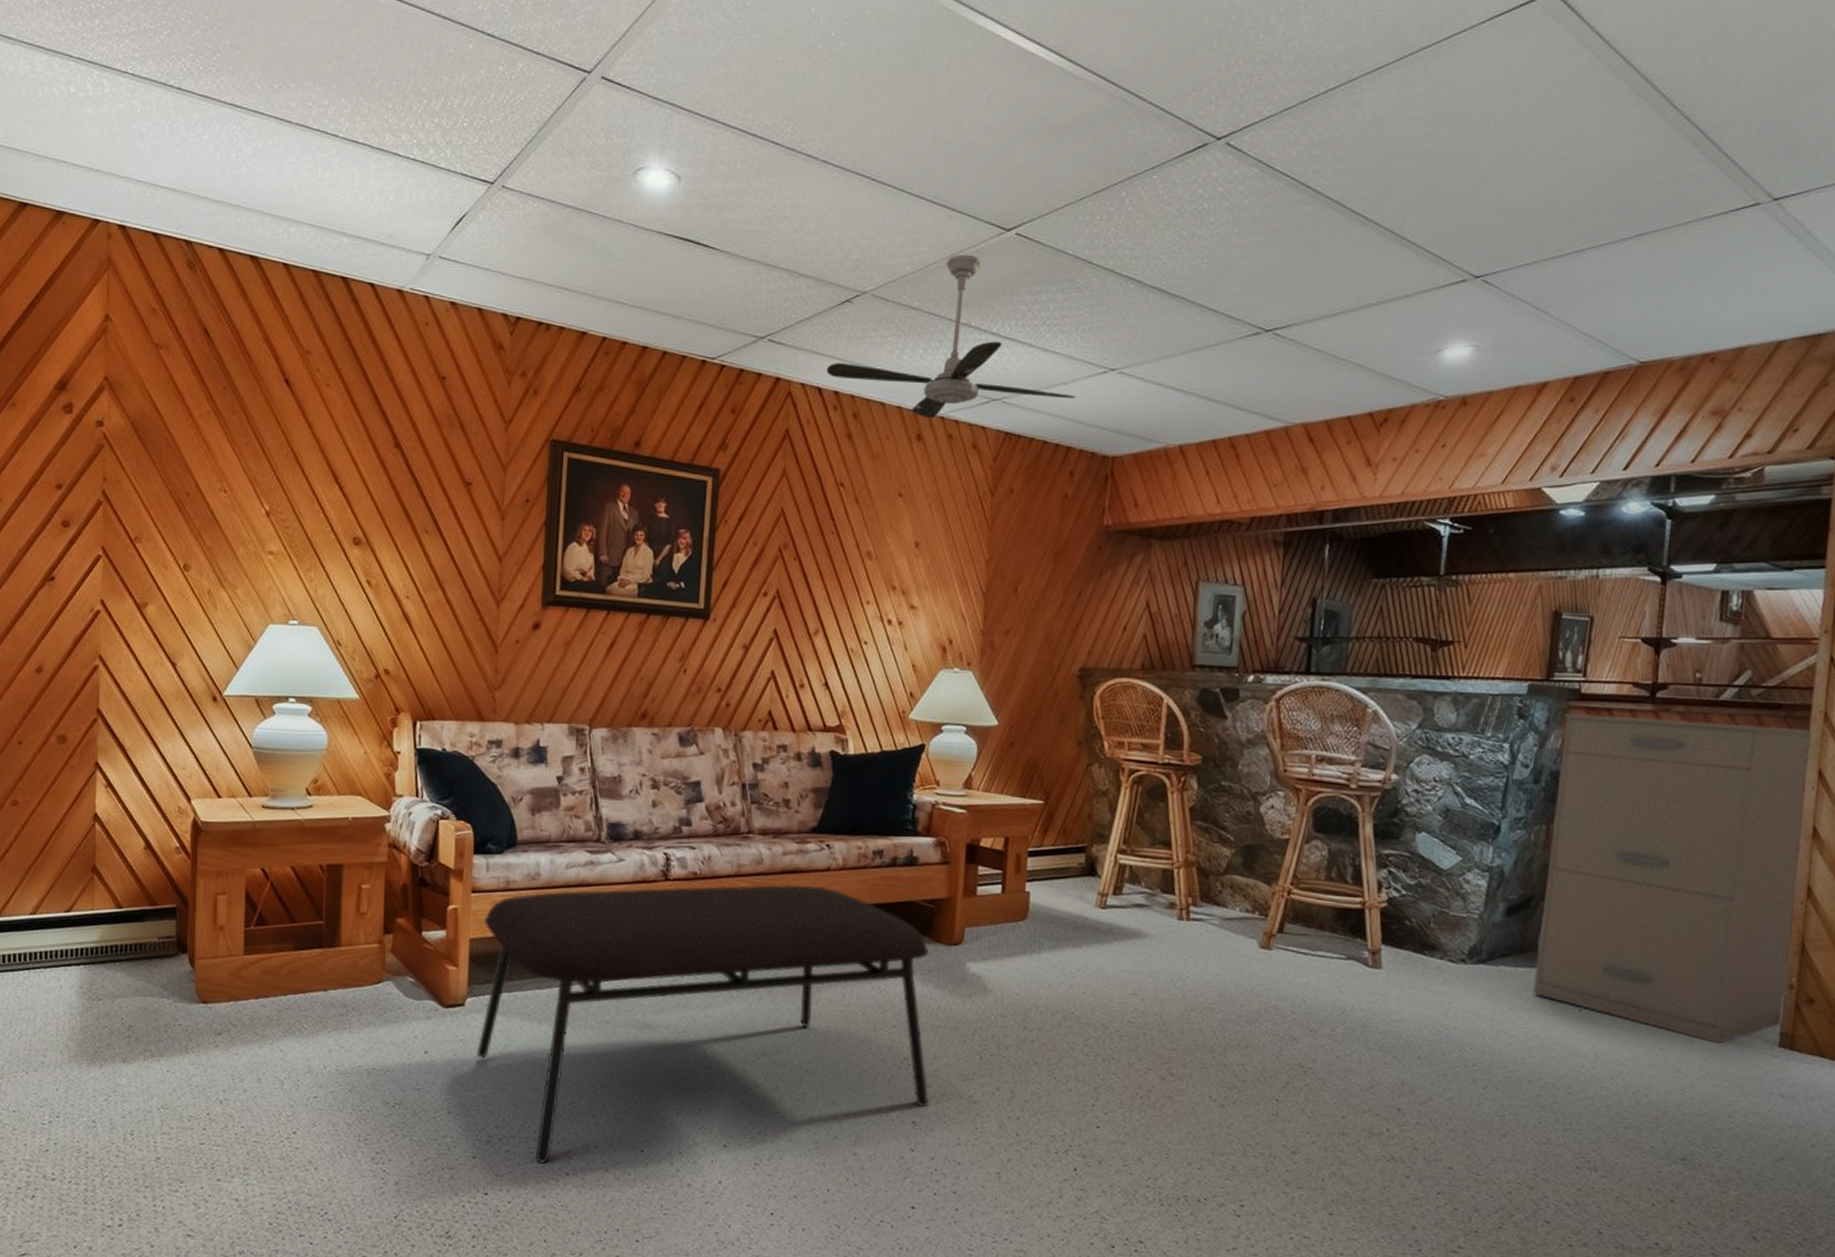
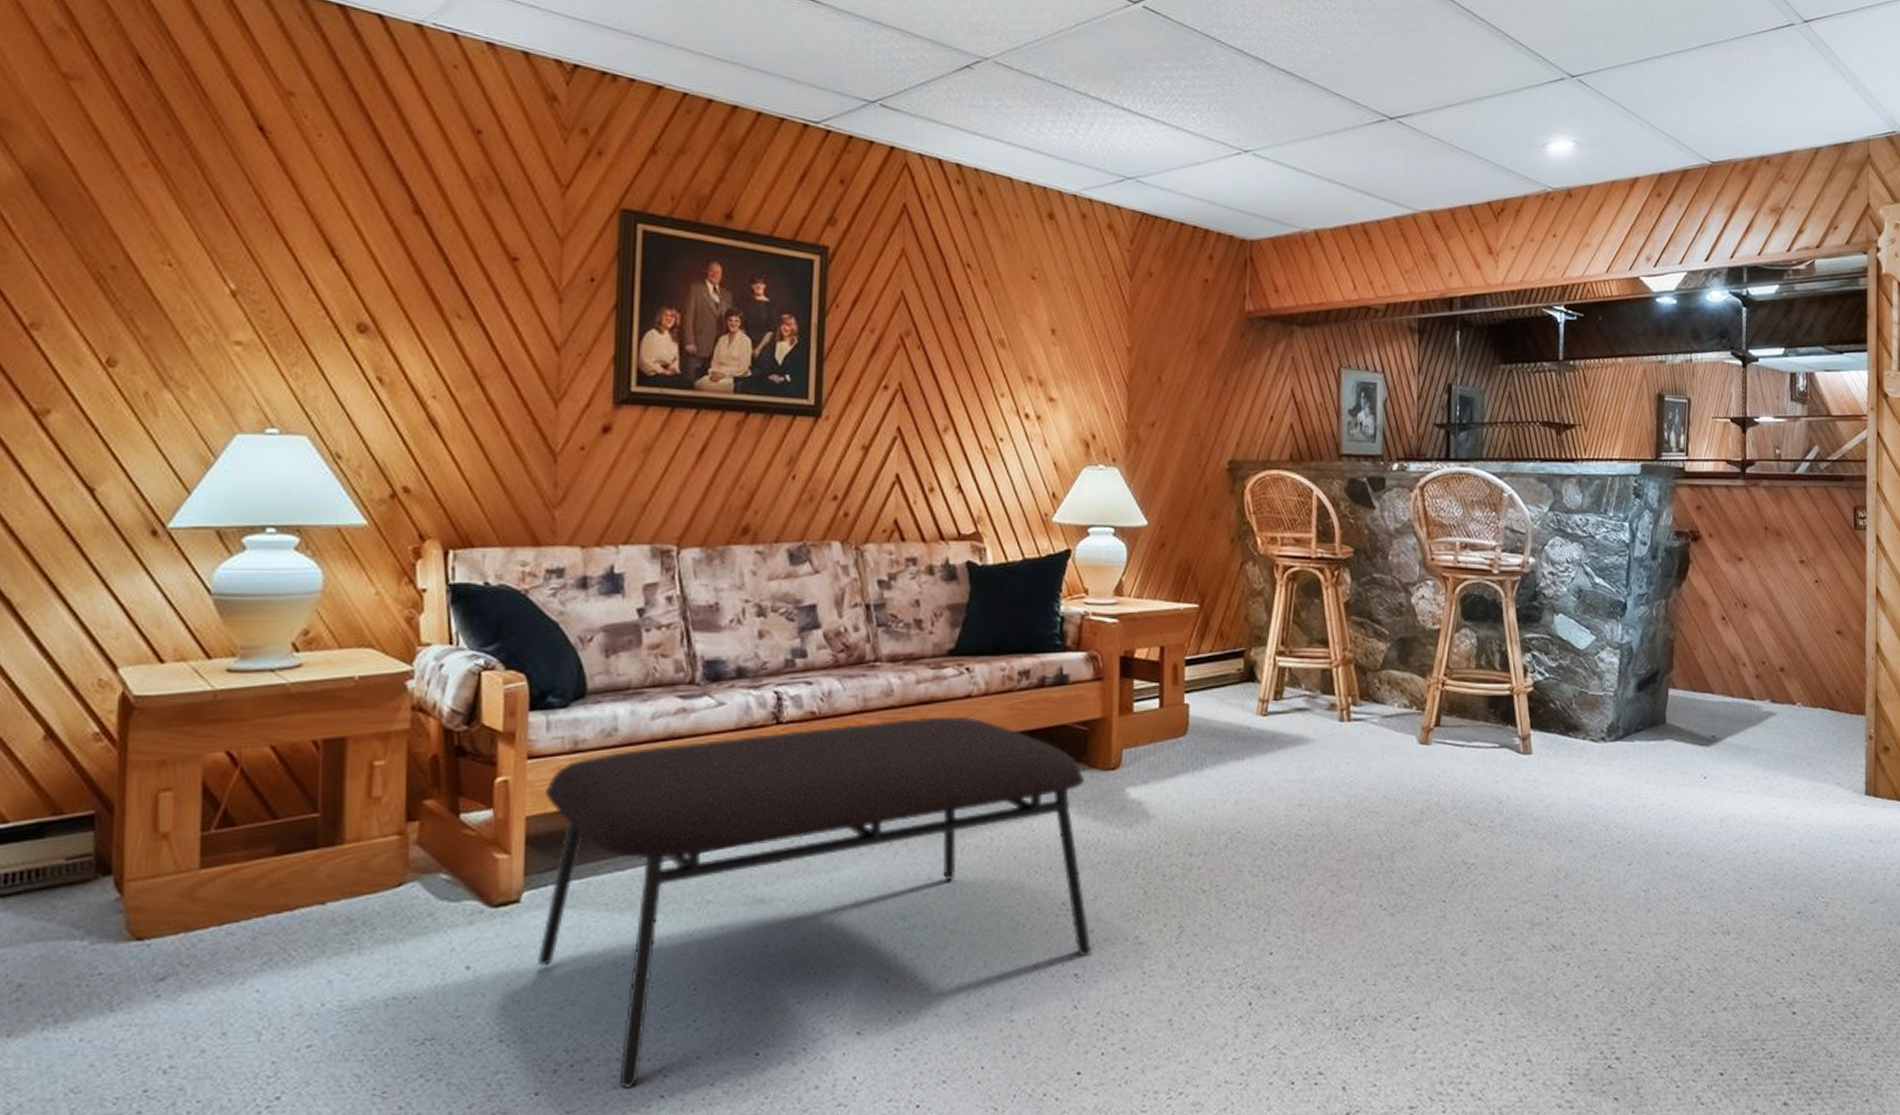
ceiling fan: present [826,254,1076,419] -> none [947,24,1212,196]
filing cabinet: present [1532,713,1814,1043] -> none [1664,491,1870,797]

